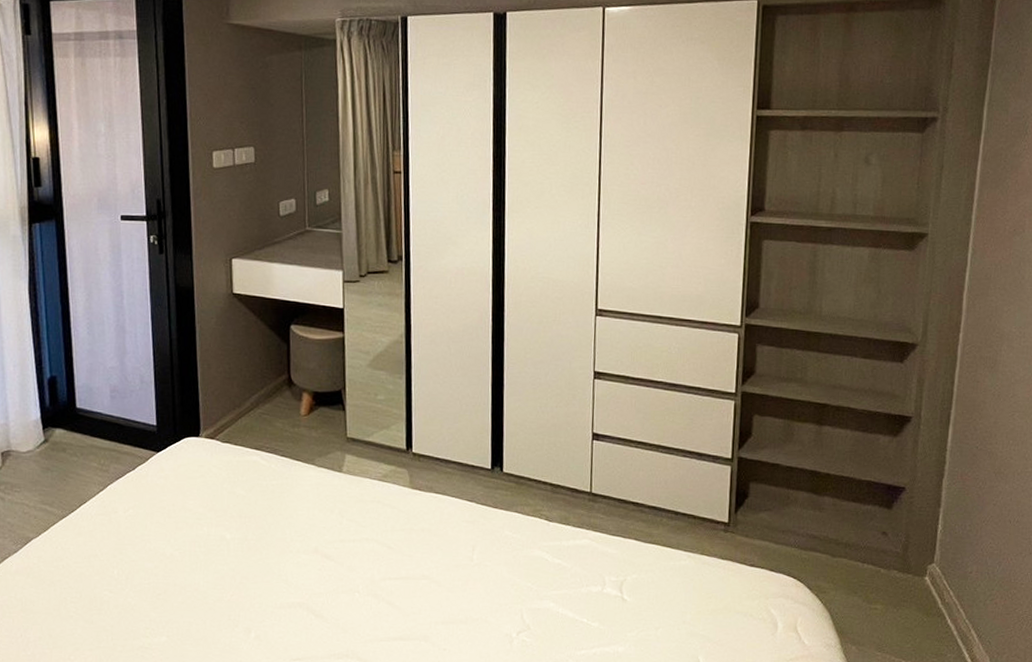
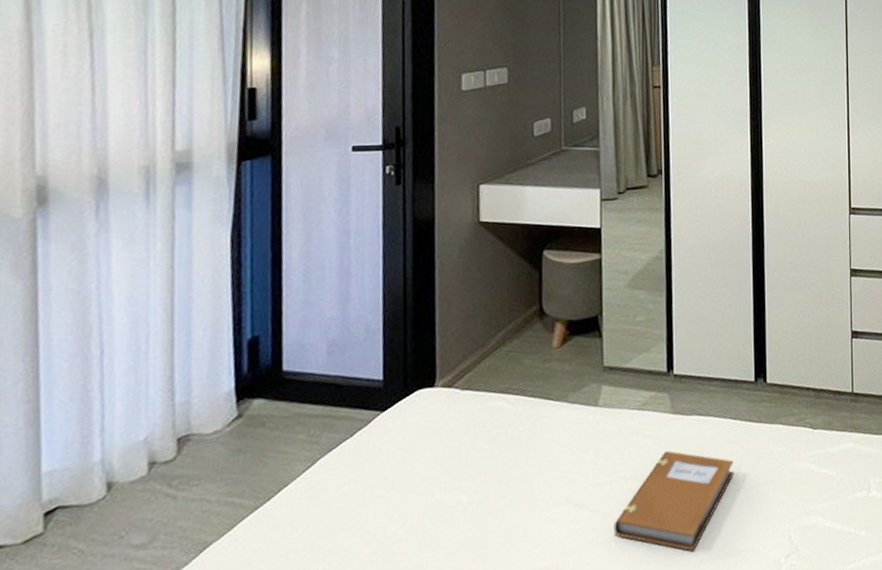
notebook: none [357,521,469,613] -> present [613,451,734,552]

